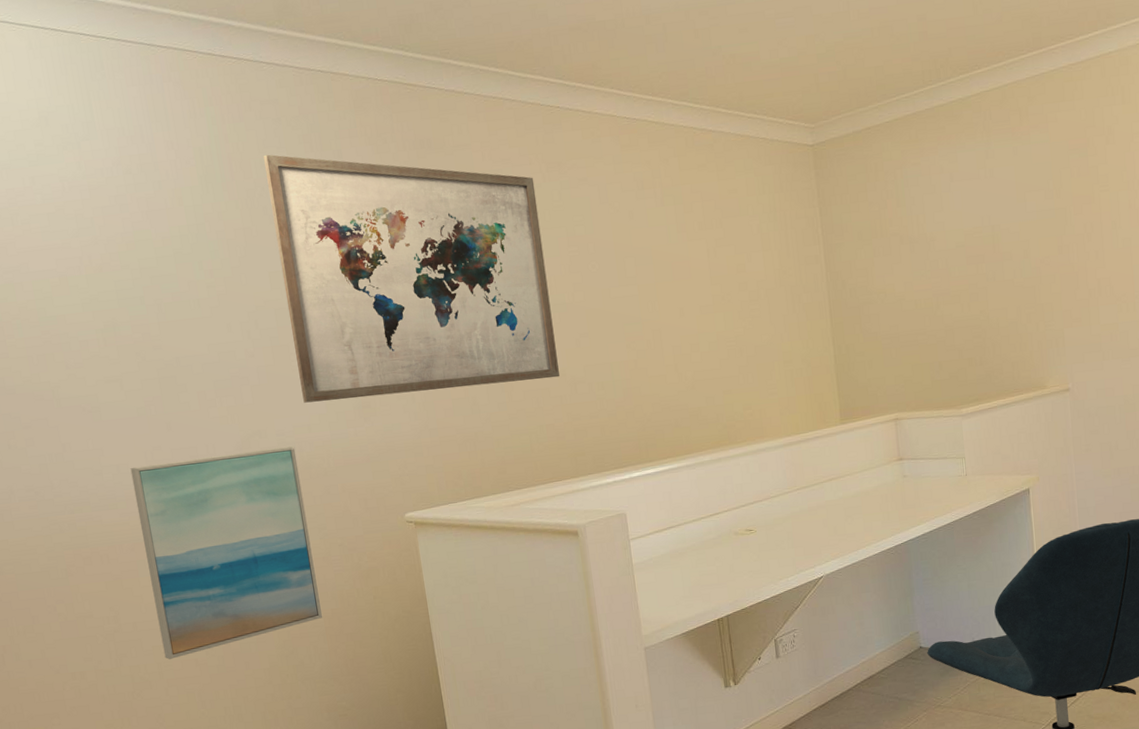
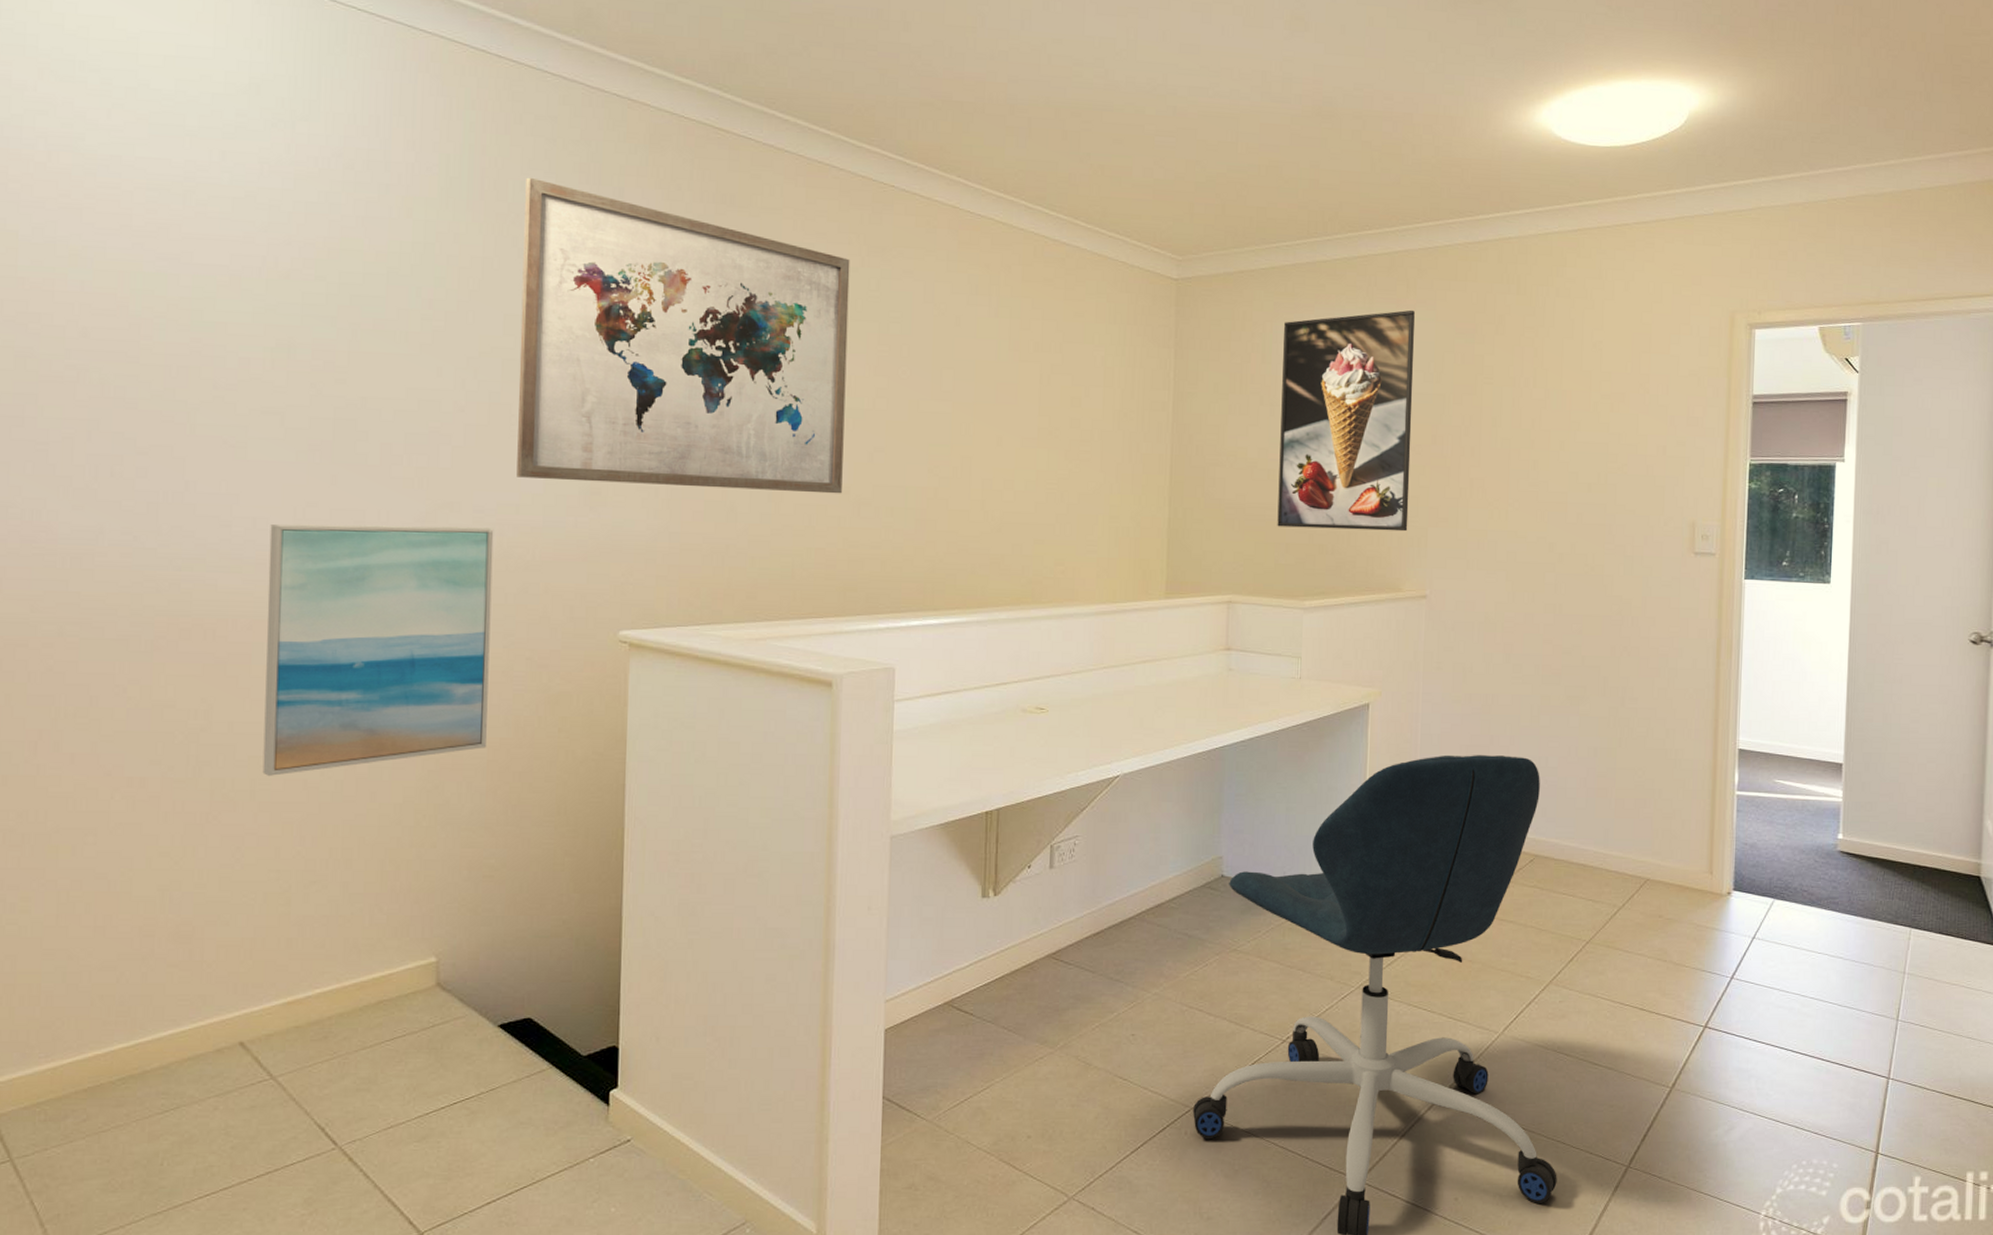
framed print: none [913,135,1046,349] -> present [1277,309,1415,532]

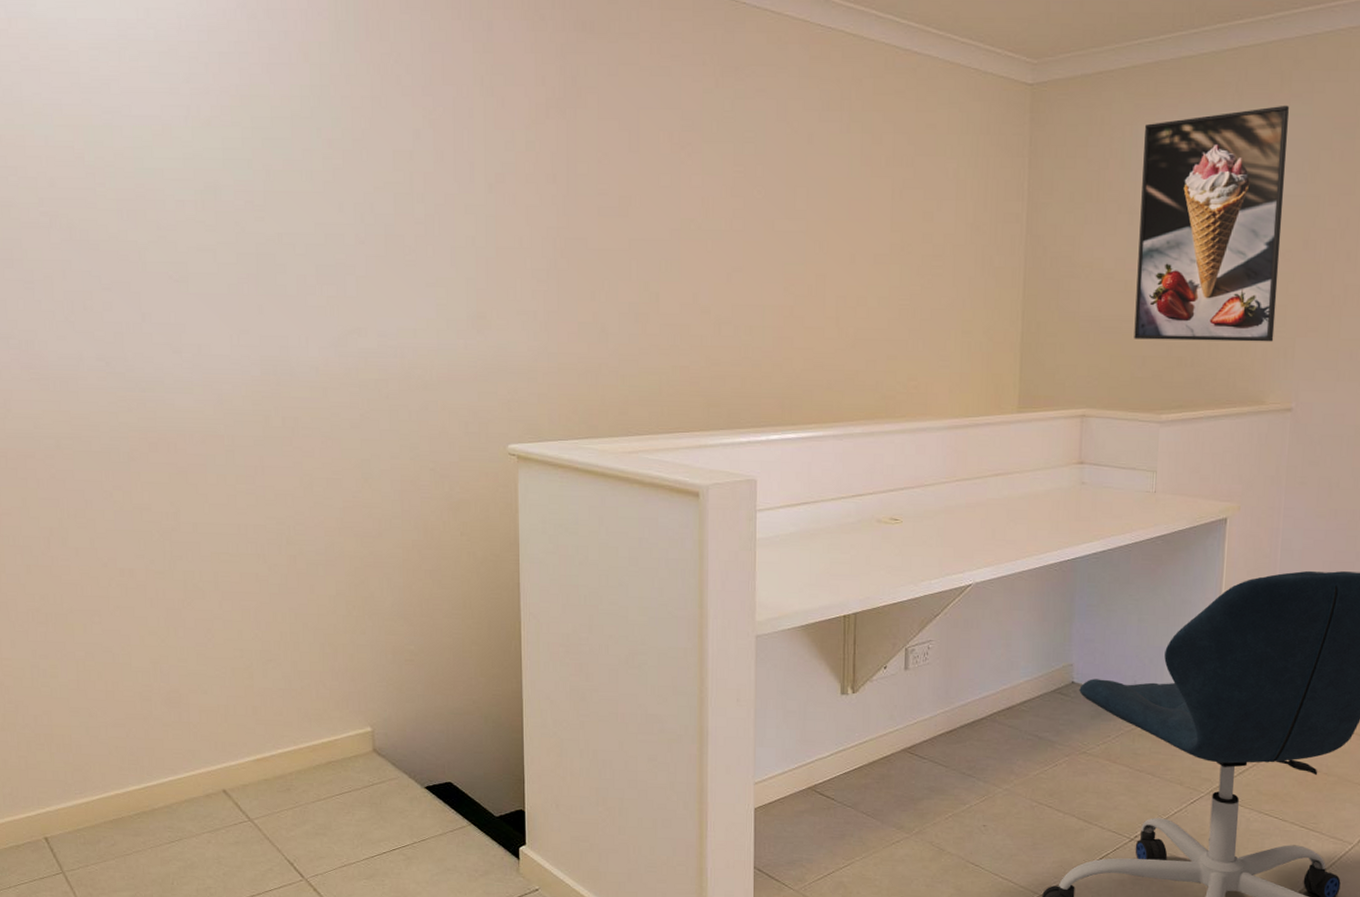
wall art: present [262,523,494,776] -> none [212,349,401,570]
wall art: present [516,177,850,494] -> none [405,16,705,314]

